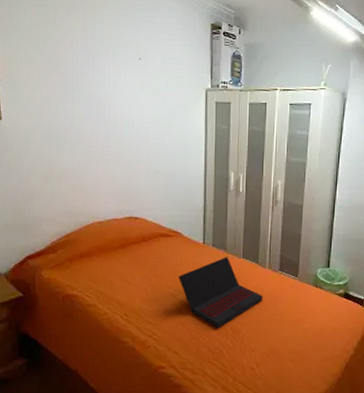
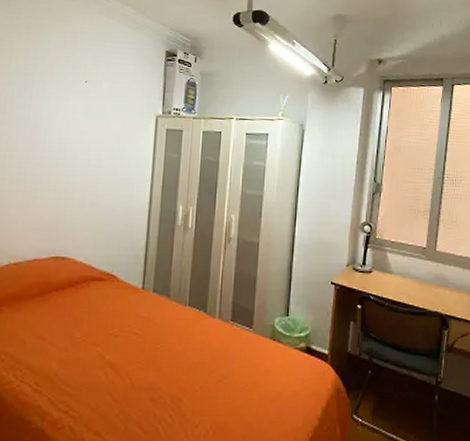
laptop: present [178,256,263,328] -> none [109,303,211,397]

